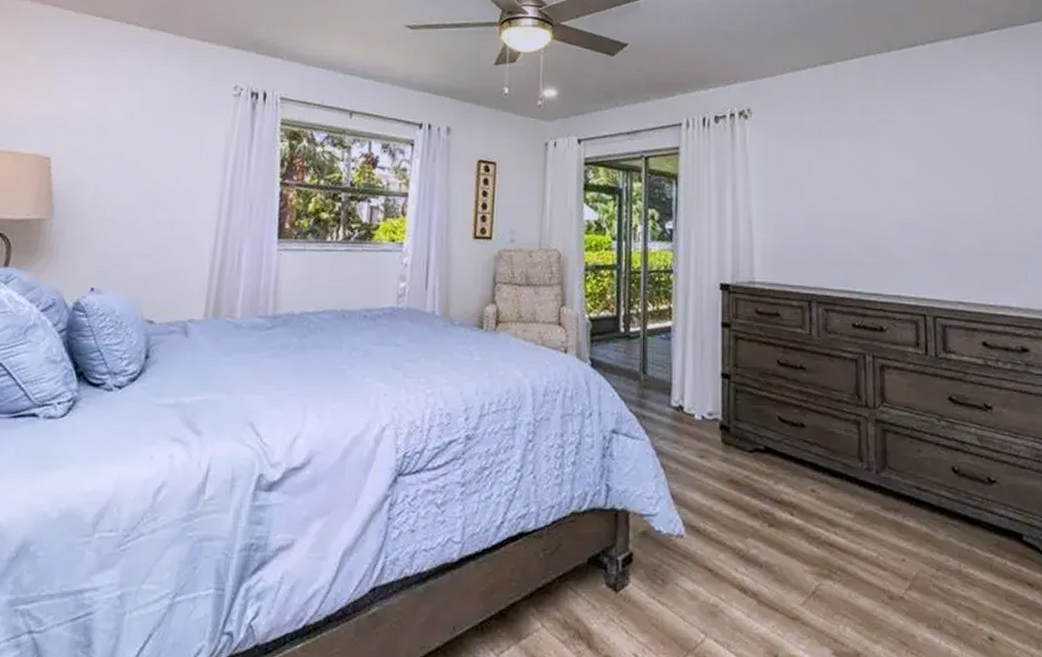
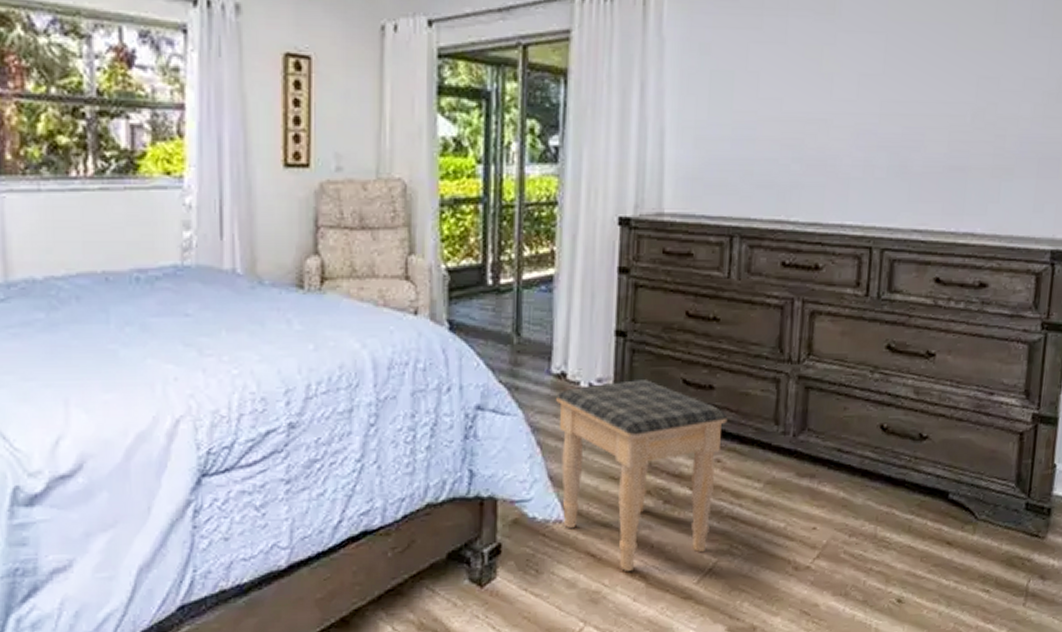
footstool: none [676,415,819,589] -> present [556,380,728,572]

